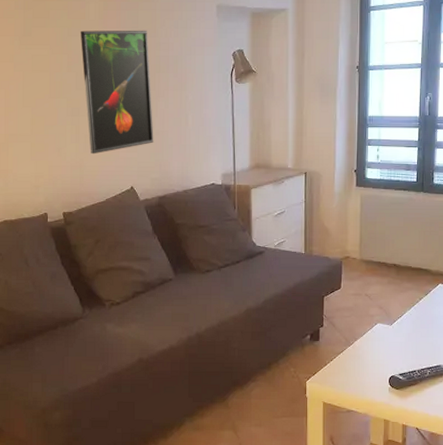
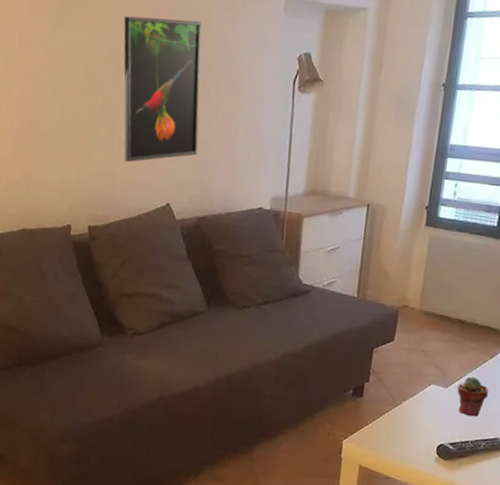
potted succulent: none [400,313,427,349] -> present [457,376,489,417]

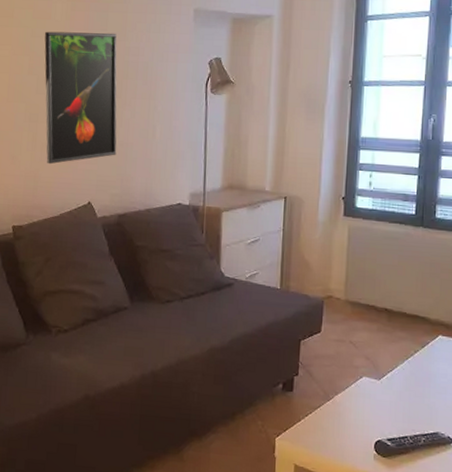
potted succulent: present [457,376,489,417] -> none [390,367,423,411]

